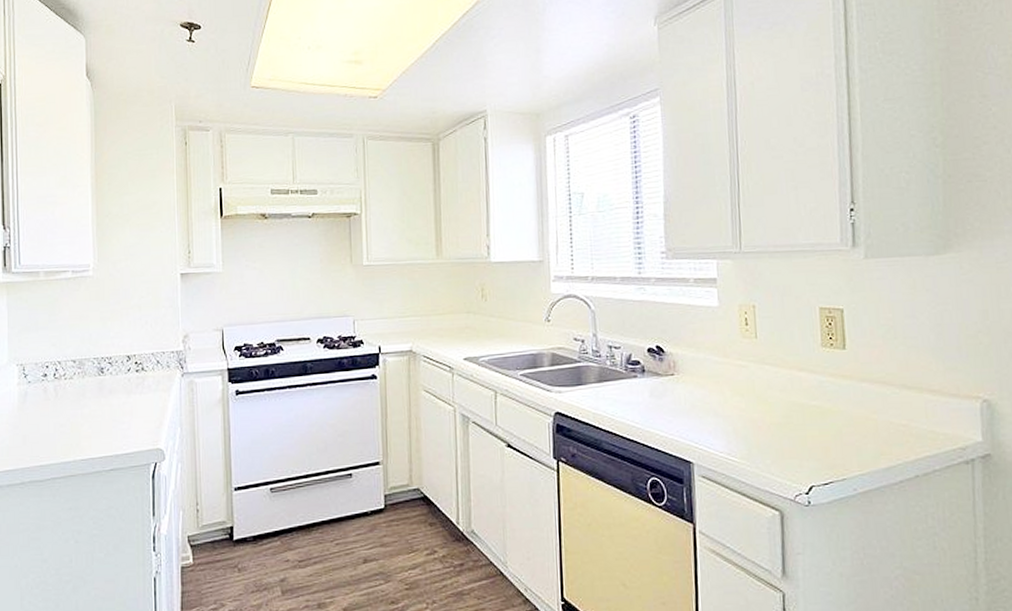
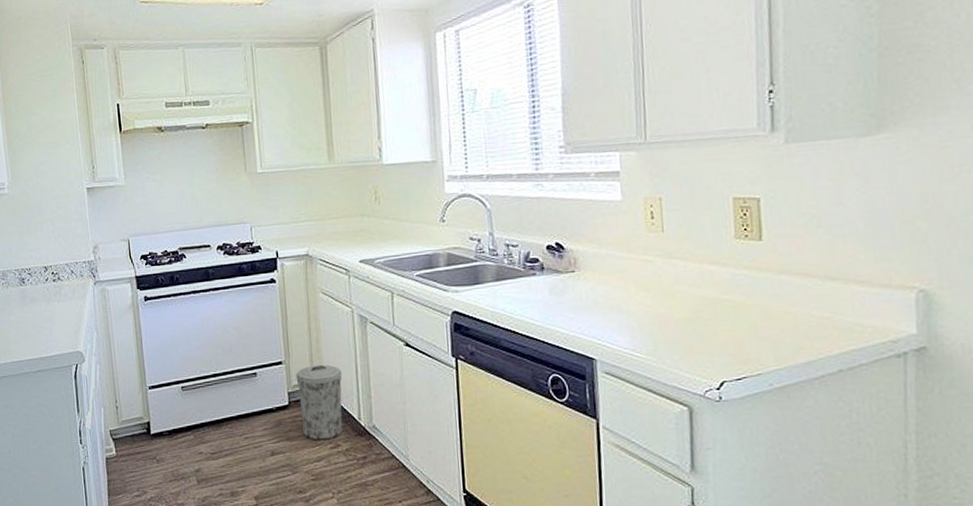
trash can: none [393,465,442,546] -> present [295,364,343,440]

